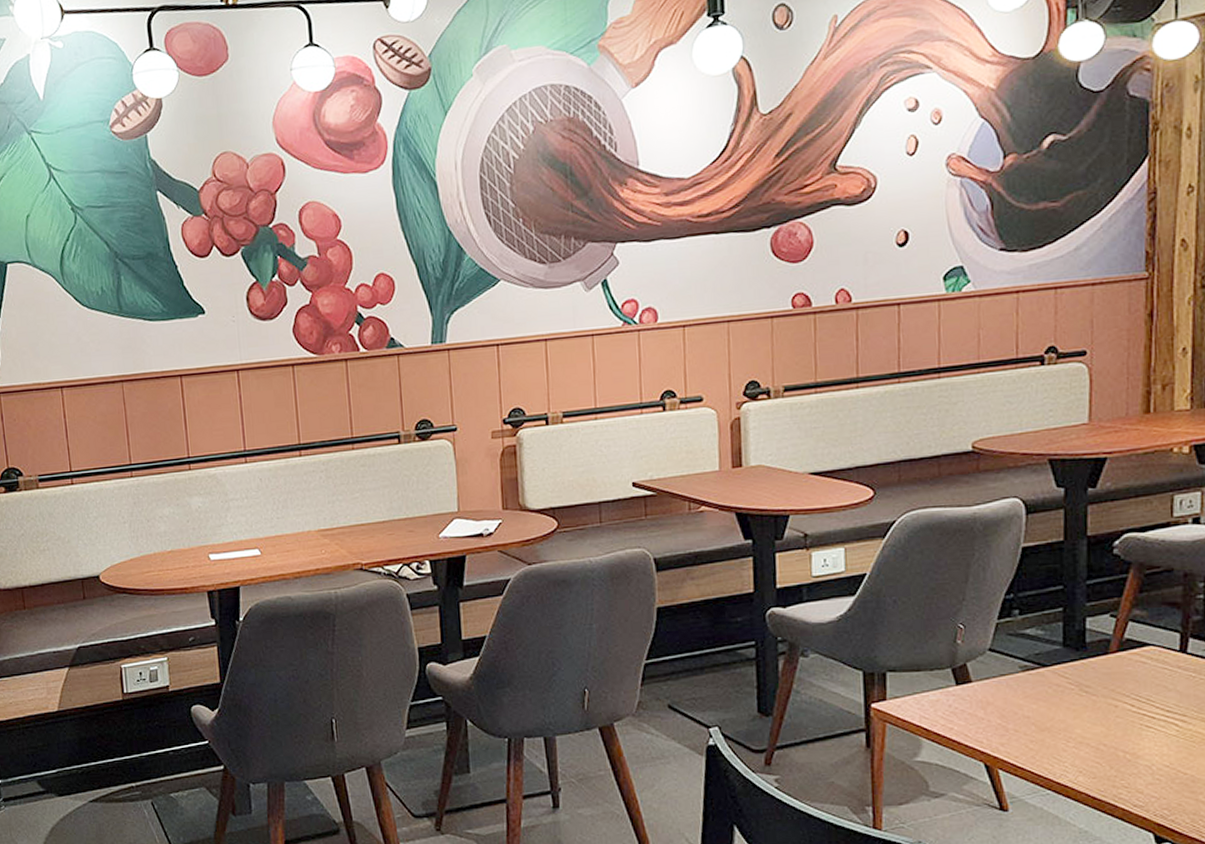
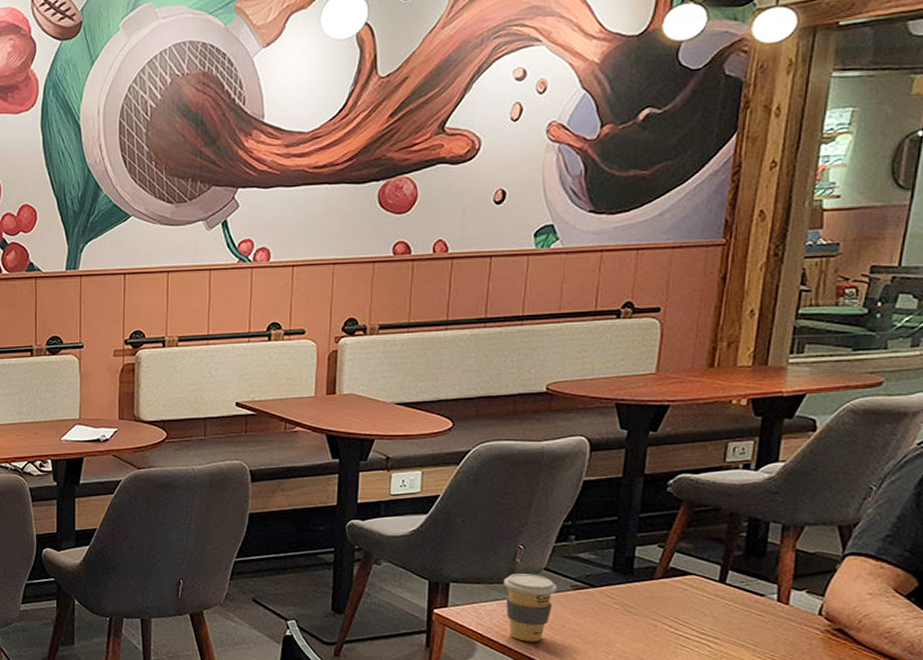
coffee cup: none [945,656,1005,734] -> present [503,573,558,642]

